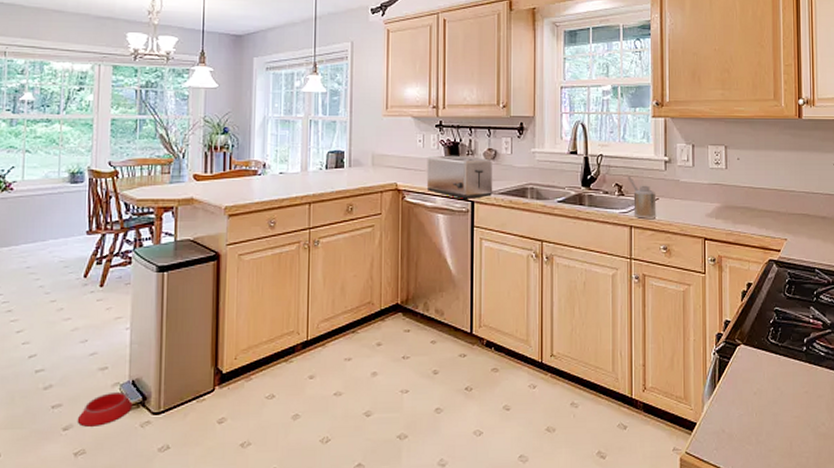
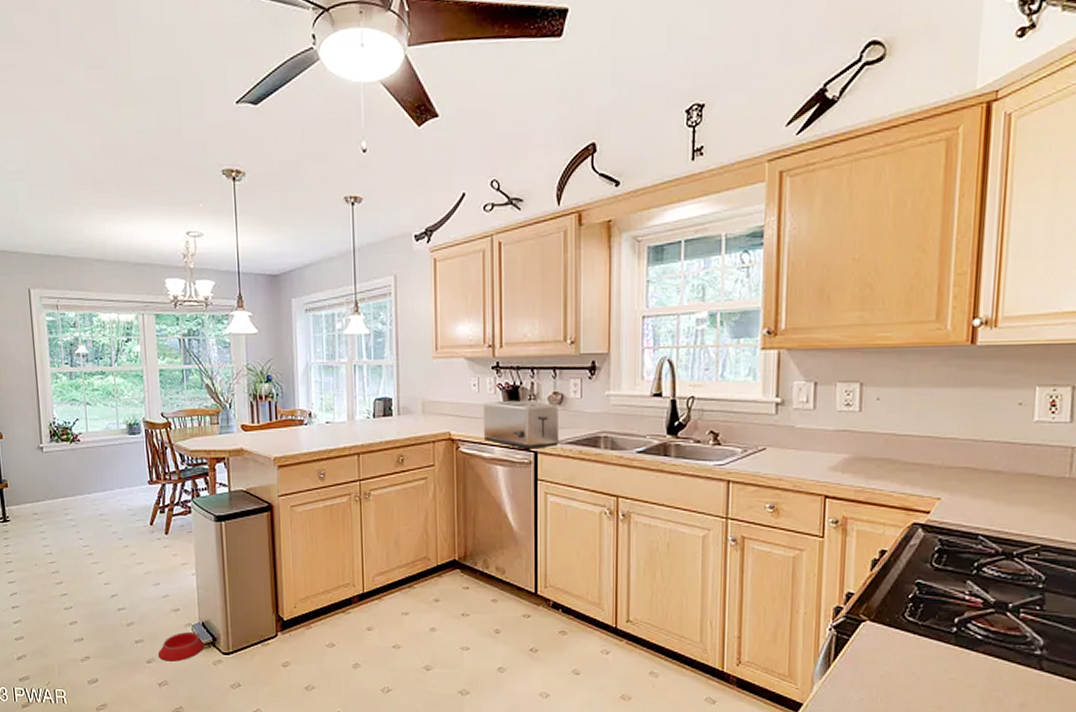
soap dispenser: present [627,176,657,220] -> none [725,421,763,474]

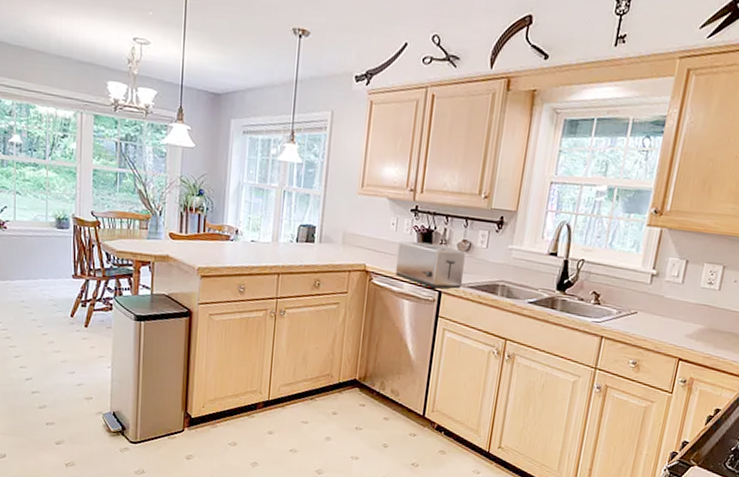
pet bowl: present [159,631,205,661] -> none [68,419,114,445]

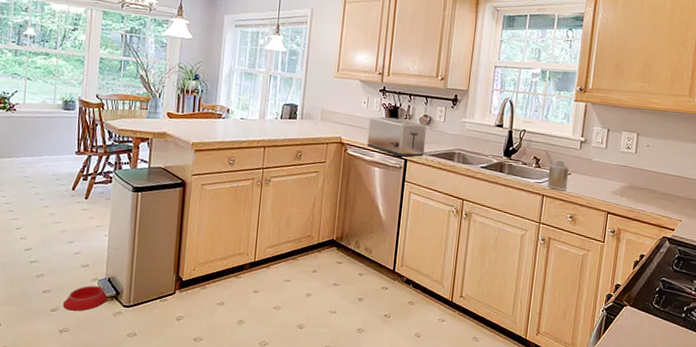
pet bowl: none [68,419,114,445] -> present [63,285,108,311]
soap dispenser: none [607,285,636,333] -> present [545,151,570,192]

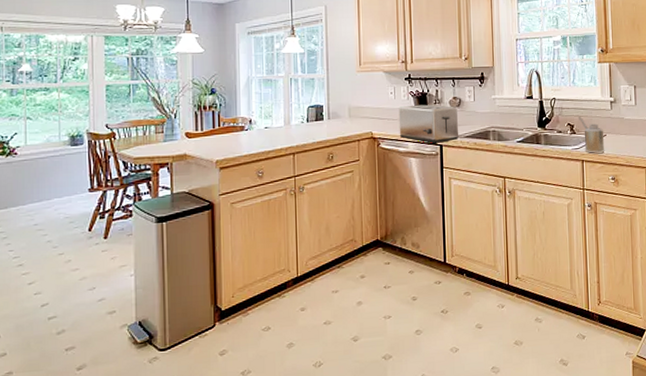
pet bowl: present [63,285,108,311] -> none [91,332,141,366]

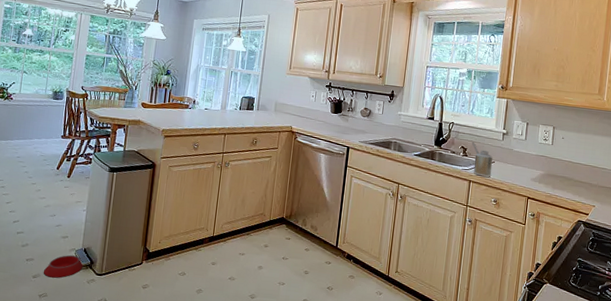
pet bowl: none [91,332,141,366] -> present [44,254,83,278]
toaster: present [398,104,459,143] -> none [314,109,367,145]

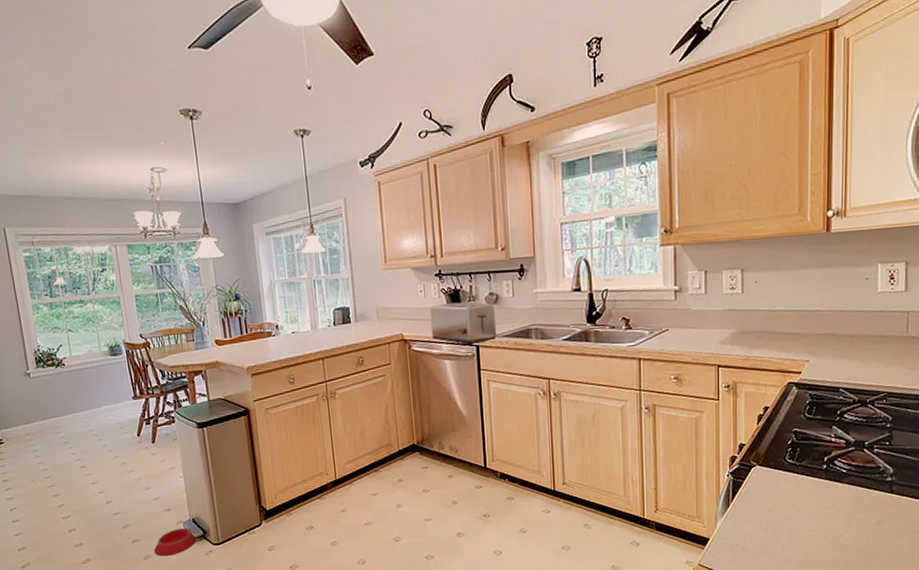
toaster: none [314,109,367,145] -> present [429,302,497,344]
soap dispenser: present [471,141,493,178] -> none [634,308,667,352]

